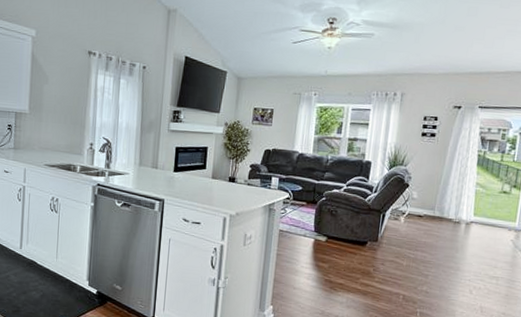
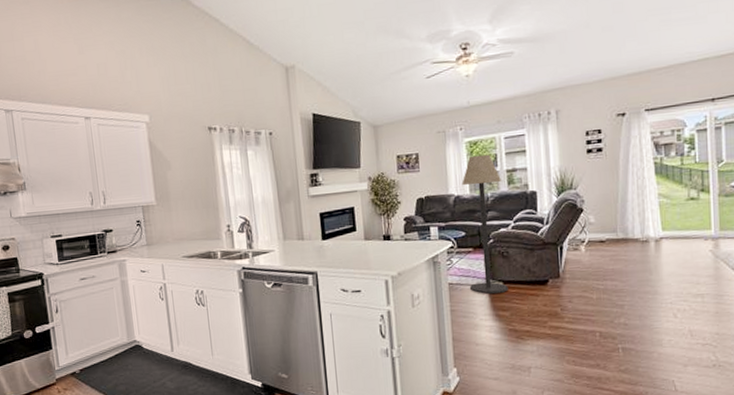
floor lamp: none [298,120,343,246] -> present [461,154,509,294]

